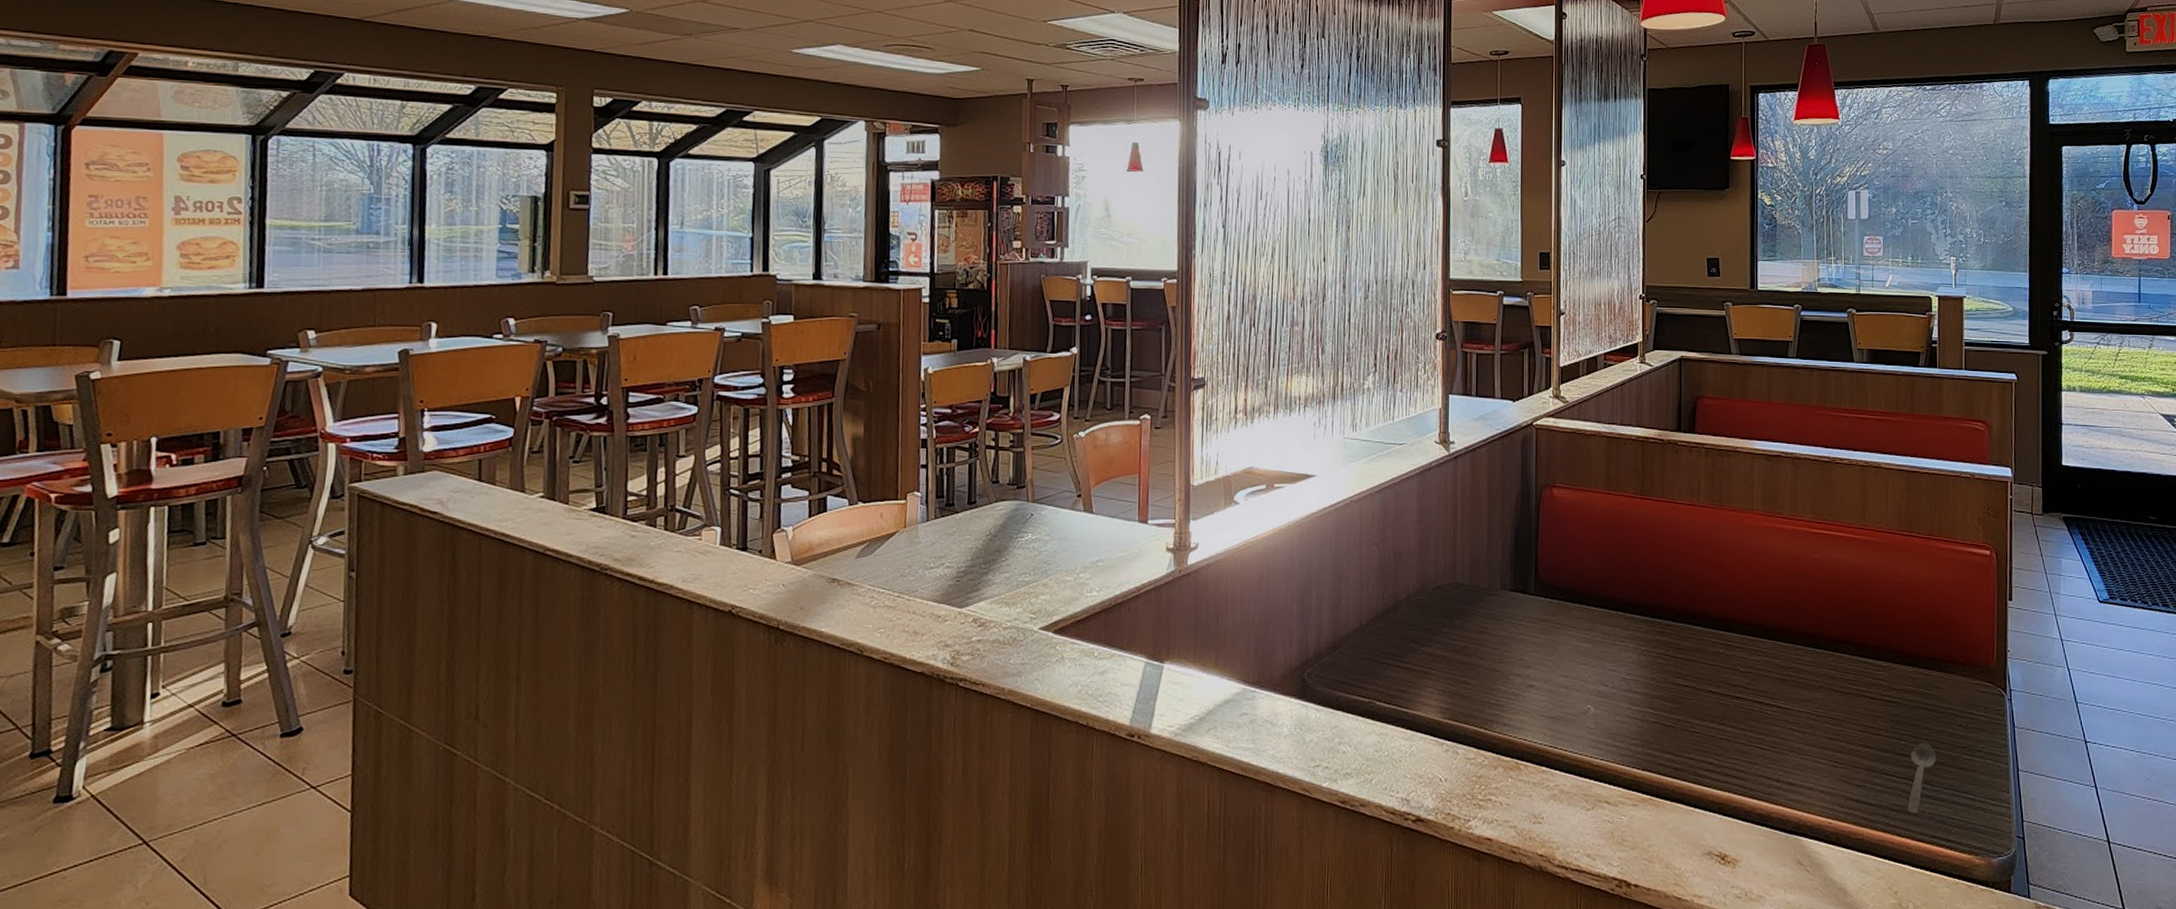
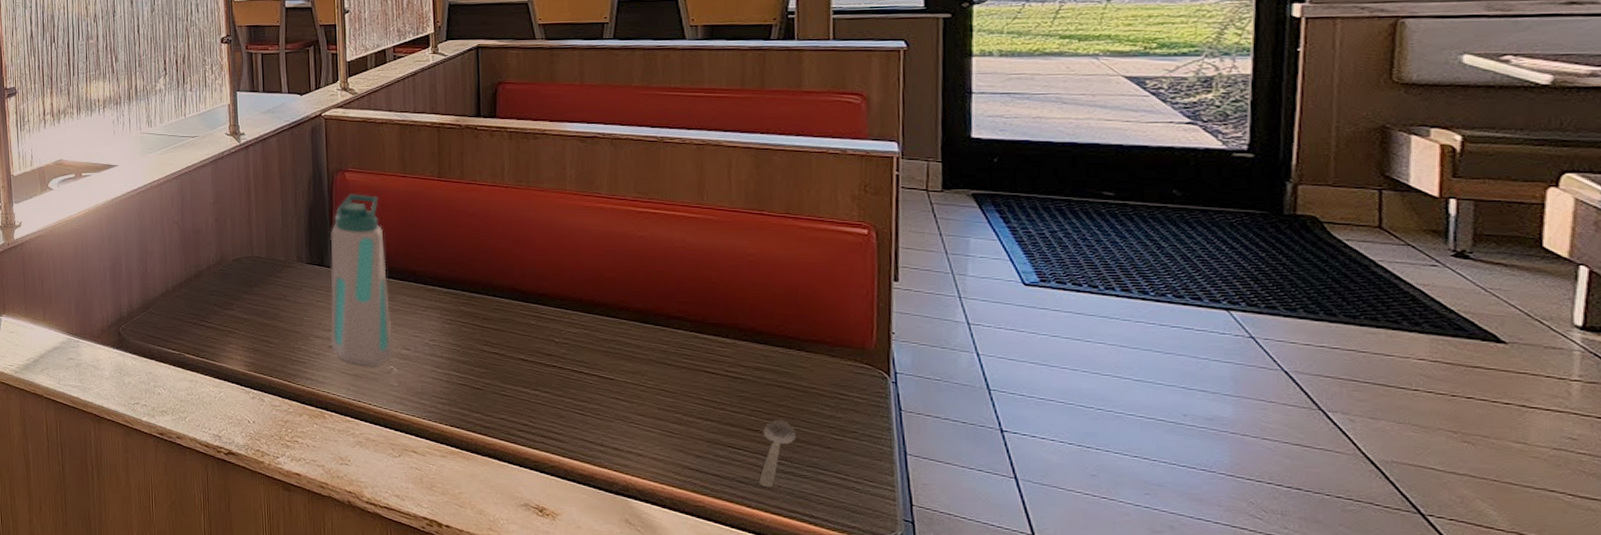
water bottle: none [1530,512,1591,707] -> present [330,194,393,367]

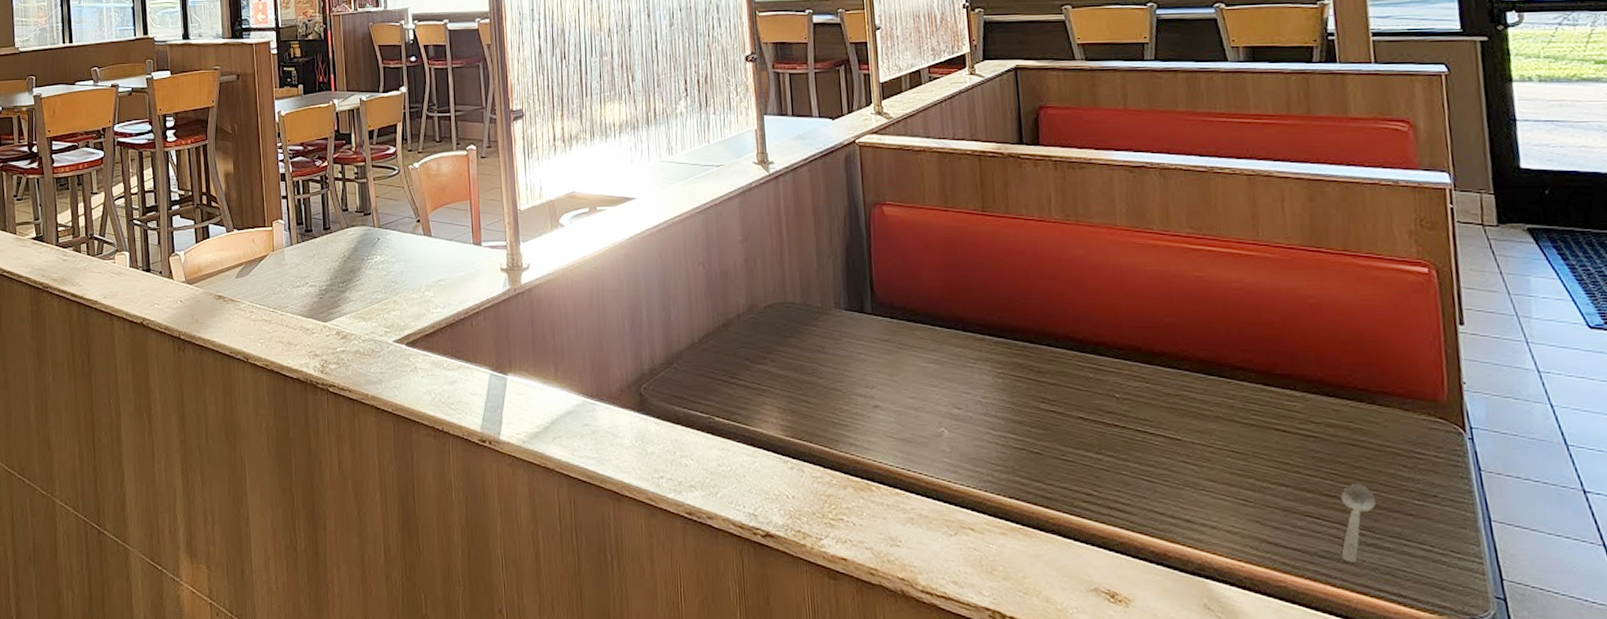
water bottle: present [330,194,393,367] -> none [869,230,943,430]

